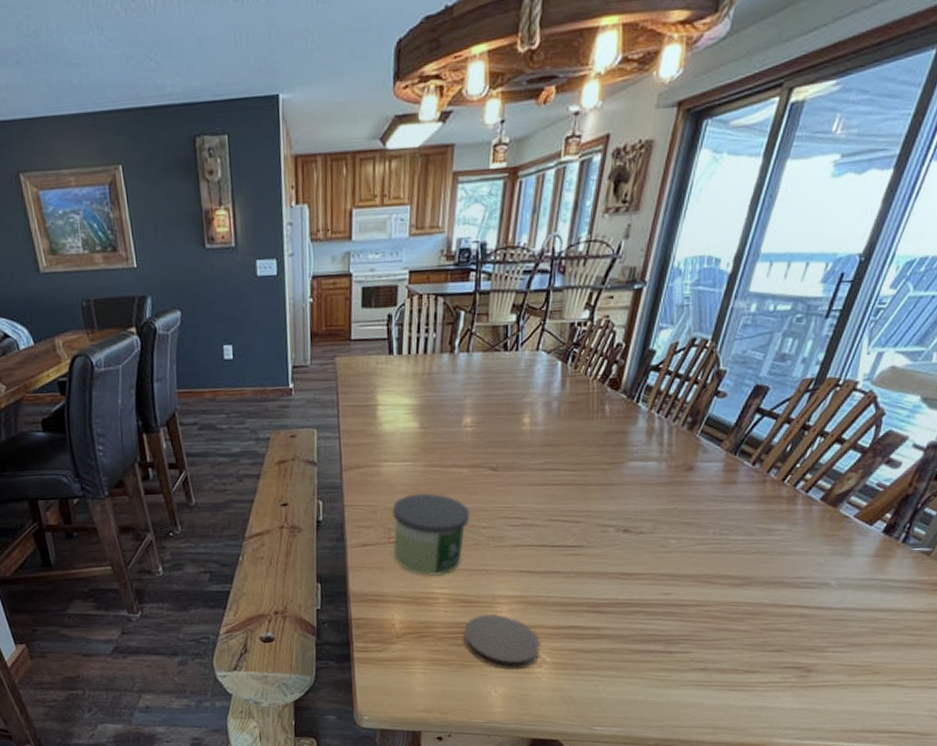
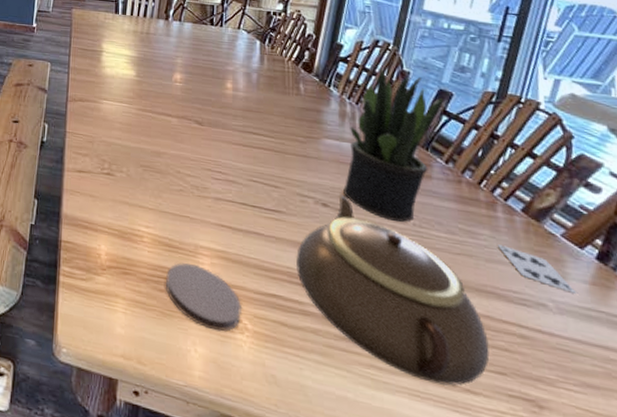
candle: present [391,493,470,577] -> none [106,132,177,215]
teapot: none [595,517,771,672] -> present [296,194,490,386]
potted plant: none [646,372,759,534] -> present [343,69,444,222]
playing card: none [793,536,859,568] -> present [498,245,577,294]

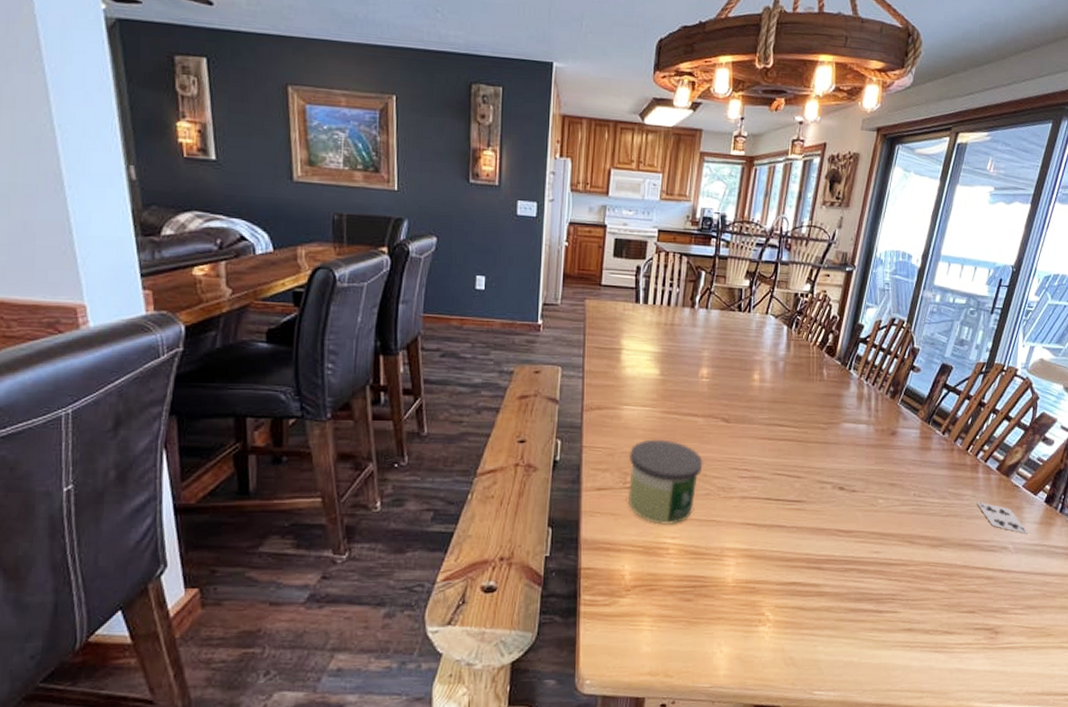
candle: none [106,132,177,215] -> present [628,439,703,526]
coaster: present [165,263,243,332] -> none [691,567,765,628]
teapot: present [296,194,490,386] -> none [814,476,964,632]
potted plant: present [343,69,444,222] -> none [858,347,945,494]

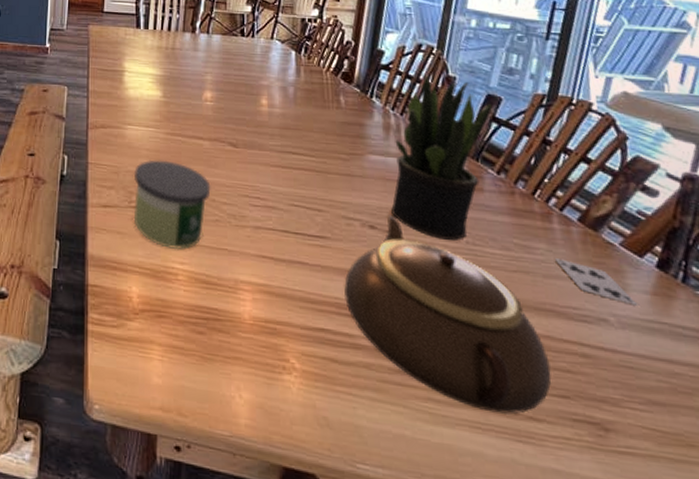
teapot: none [814,476,964,632] -> present [344,215,551,414]
potted plant: none [858,347,945,494] -> present [391,75,493,240]

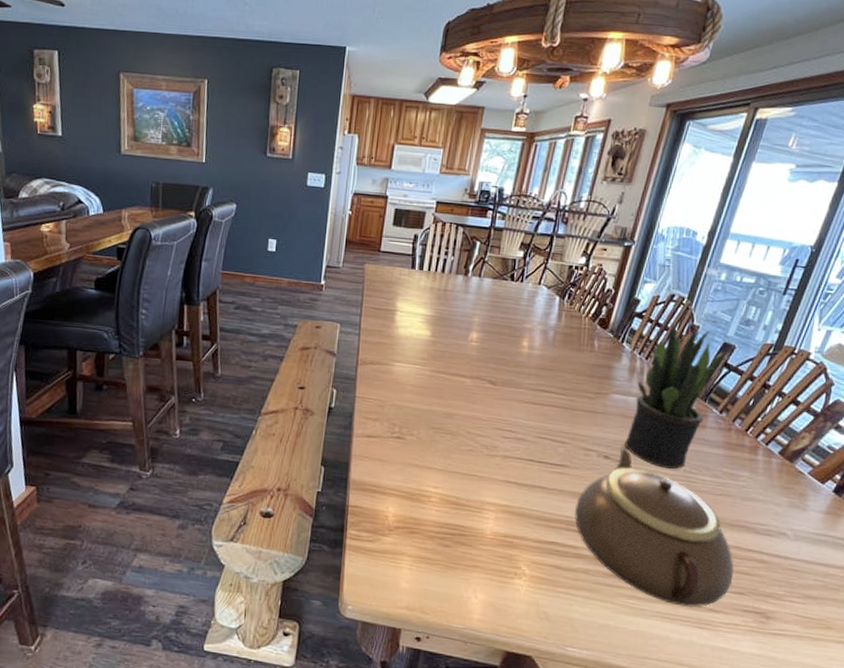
candle: present [133,159,211,250] -> none [395,394,468,476]
playing card: present [555,258,638,306] -> none [754,484,813,522]

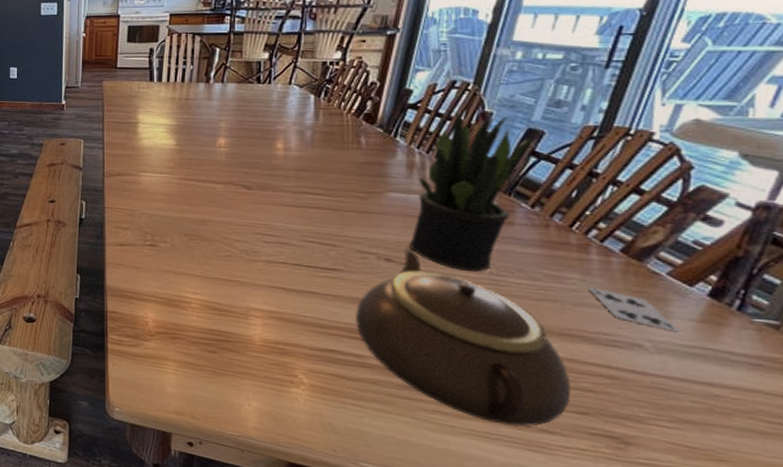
playing card: none [754,484,813,522] -> present [589,288,680,332]

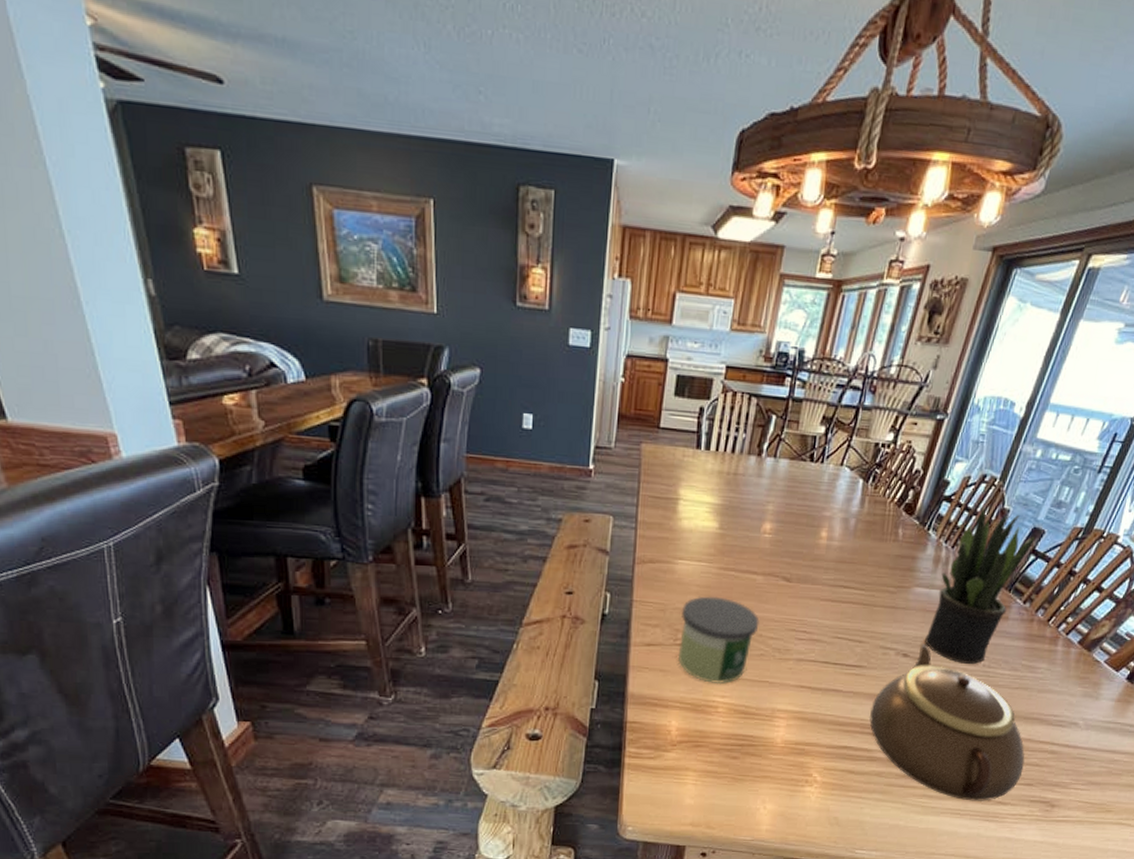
candle: none [148,203,224,282] -> present [678,596,760,685]
playing card: present [589,288,680,332] -> none [1051,676,1104,711]

